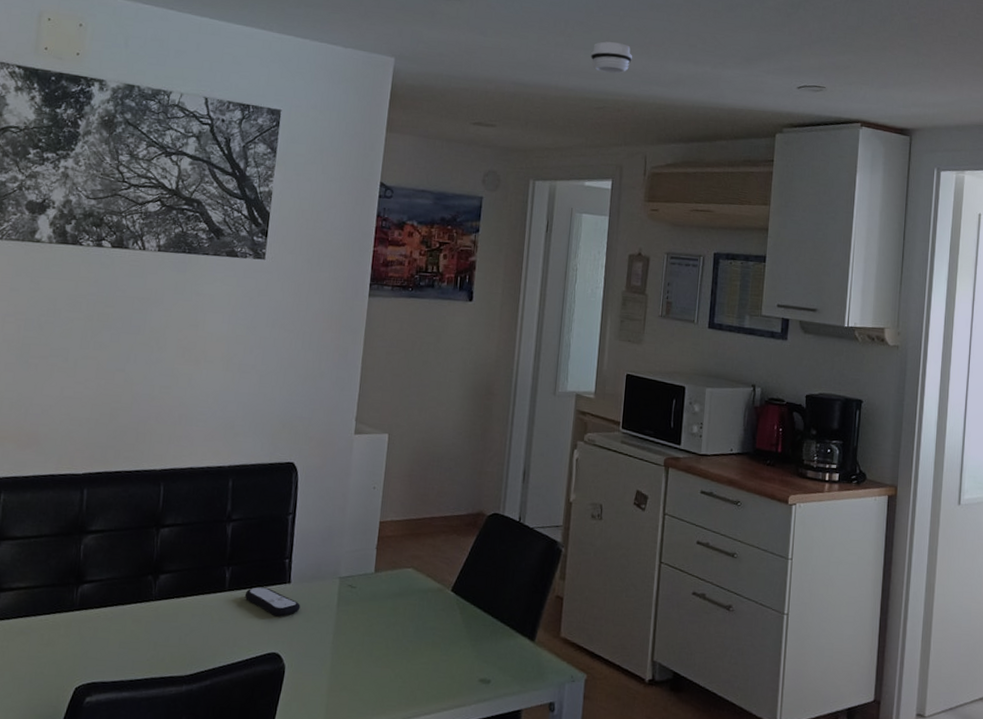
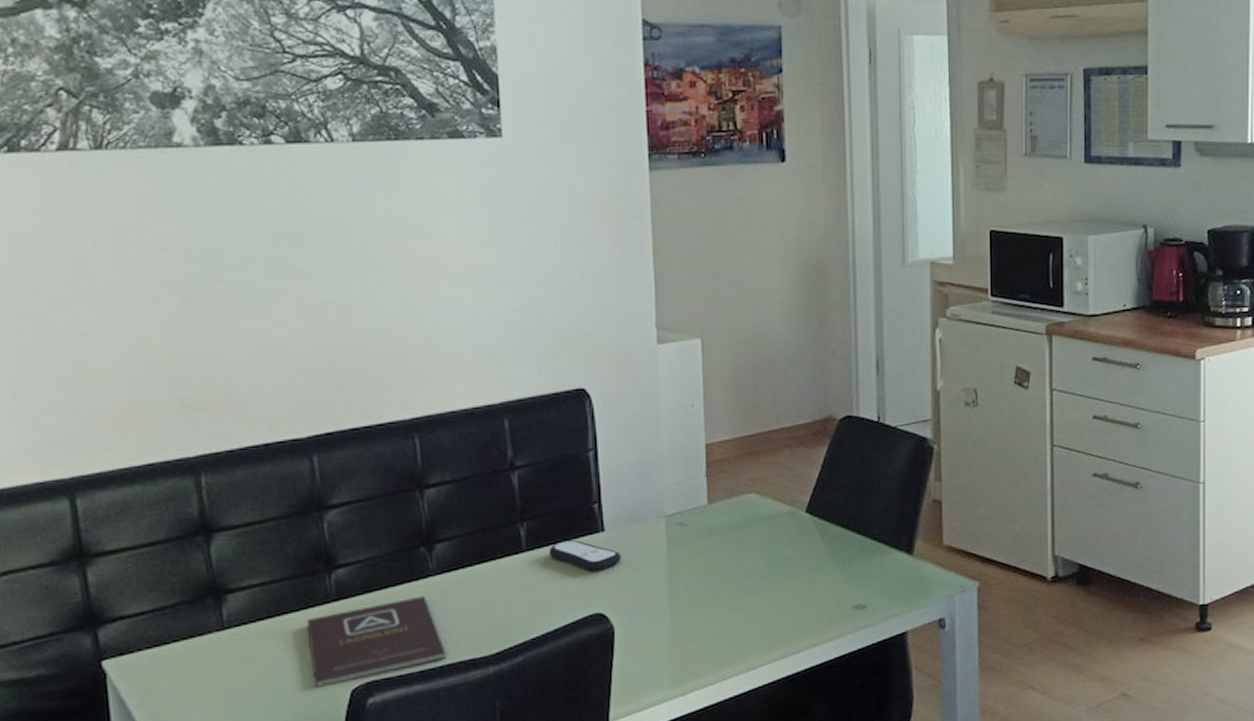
book: none [49,616,152,681] -> present [306,596,446,687]

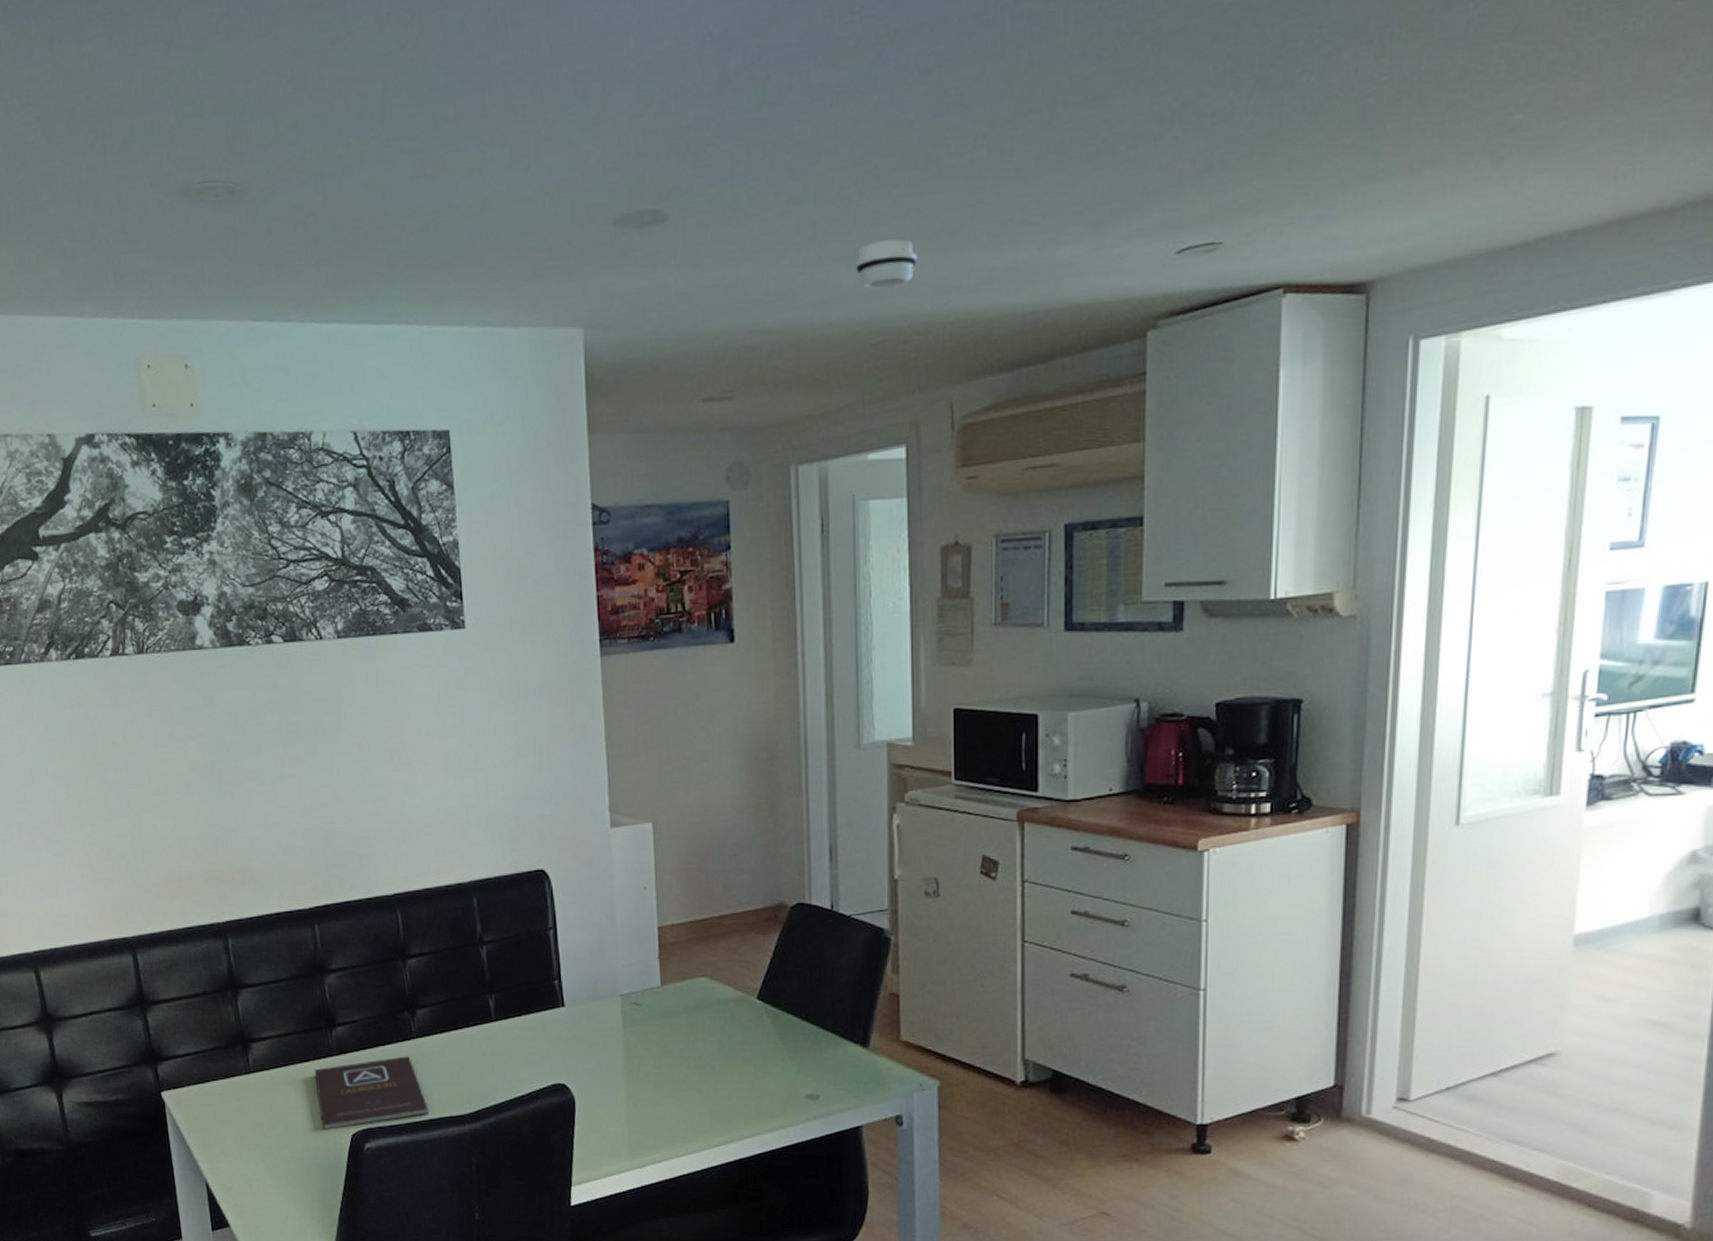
remote control: present [548,540,622,572] -> none [514,1013,581,1044]

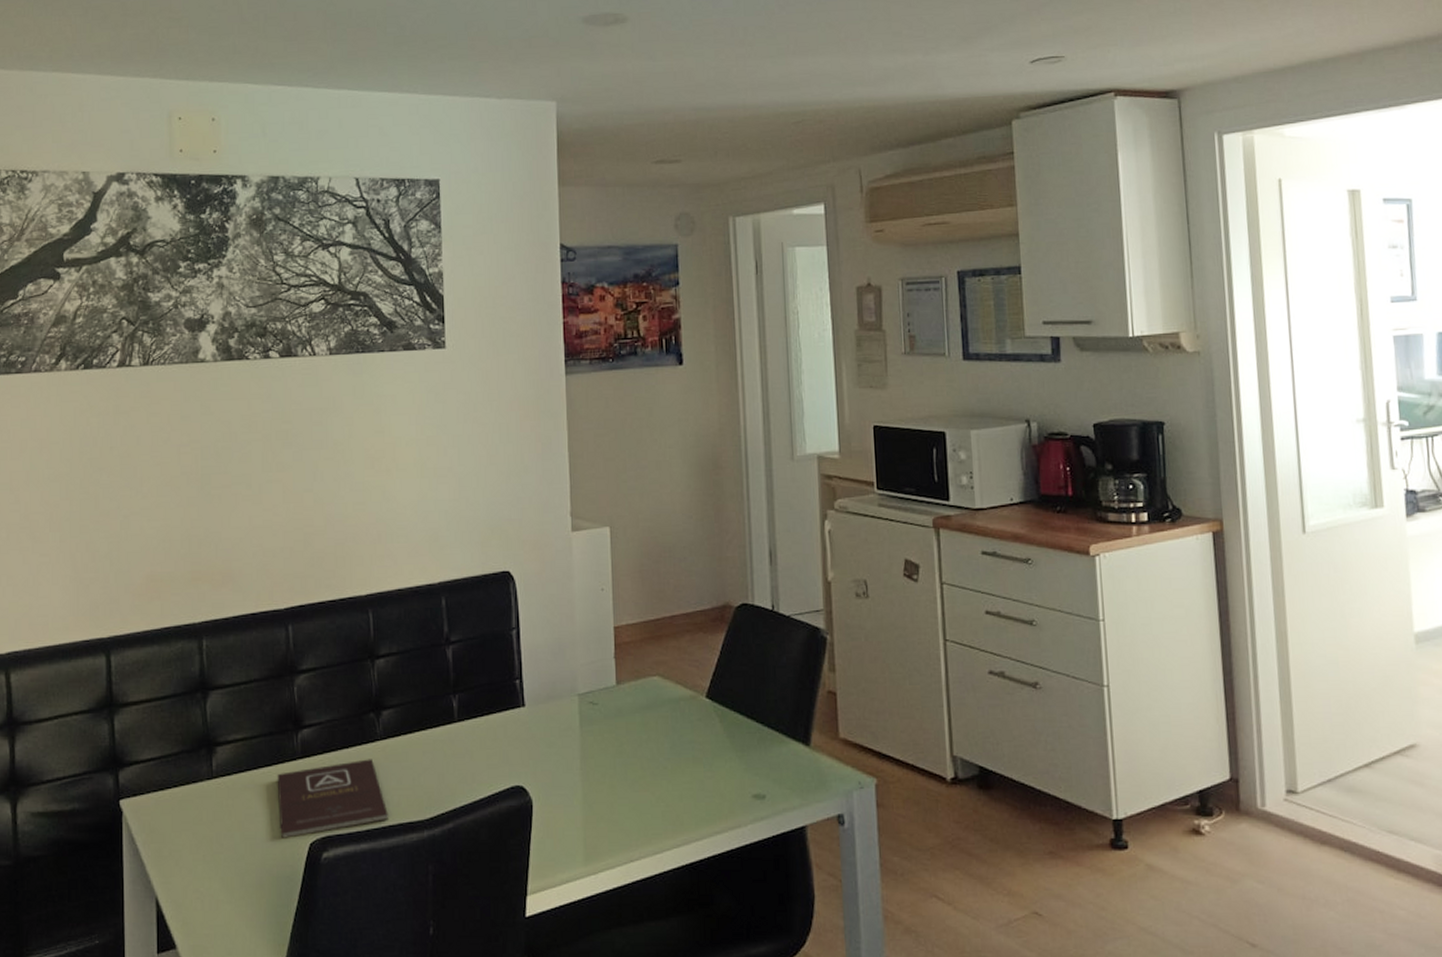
smoke detector: present [856,239,917,290] -> none [779,43,827,81]

